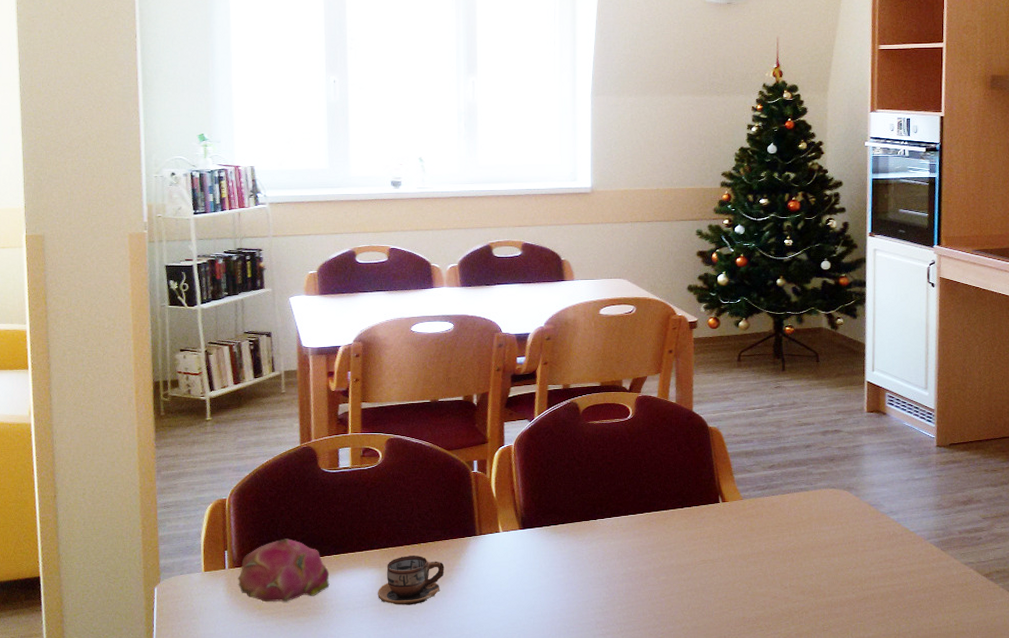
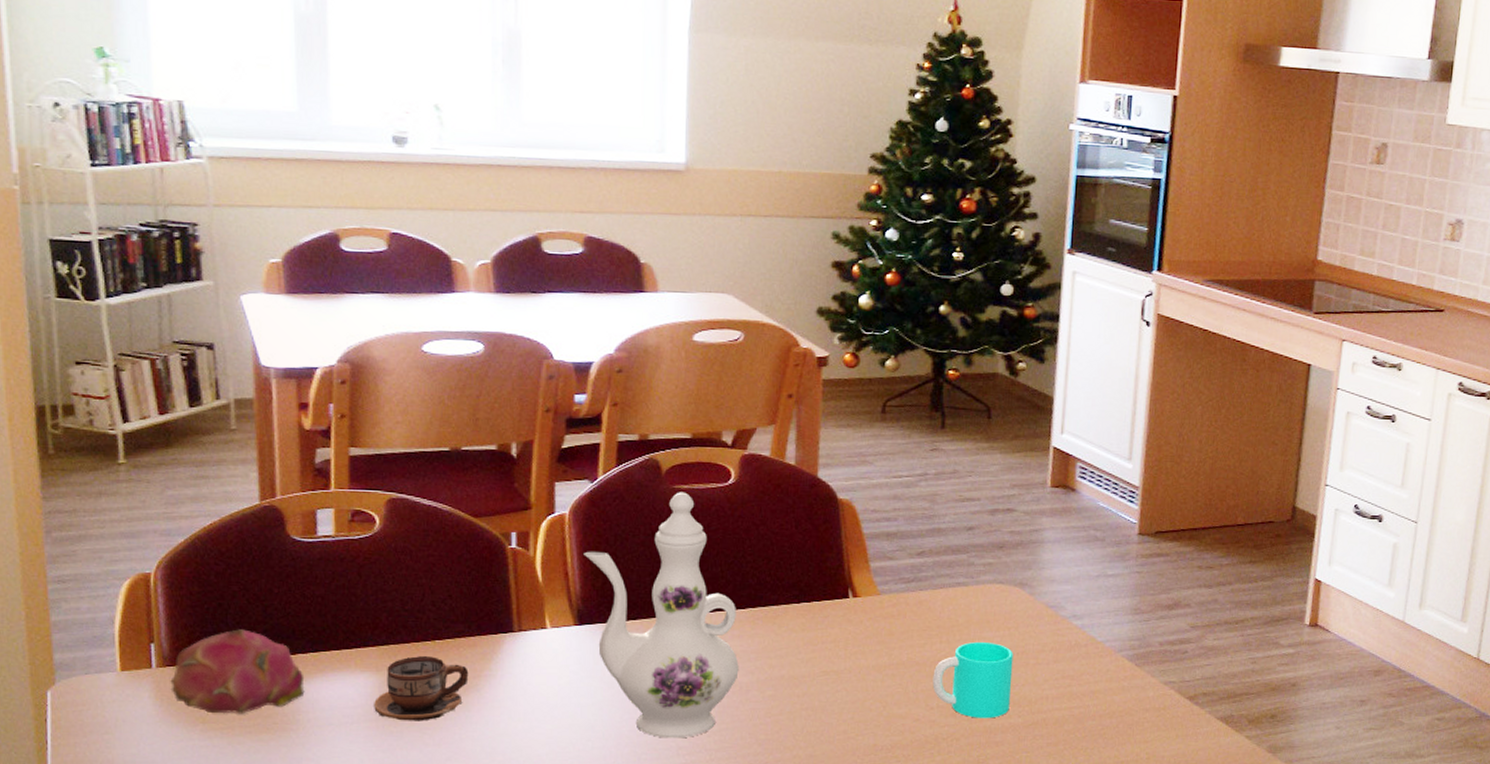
ewer: none [525,426,640,615] -> present [584,492,739,739]
cup: none [785,534,846,595] -> present [932,641,1013,718]

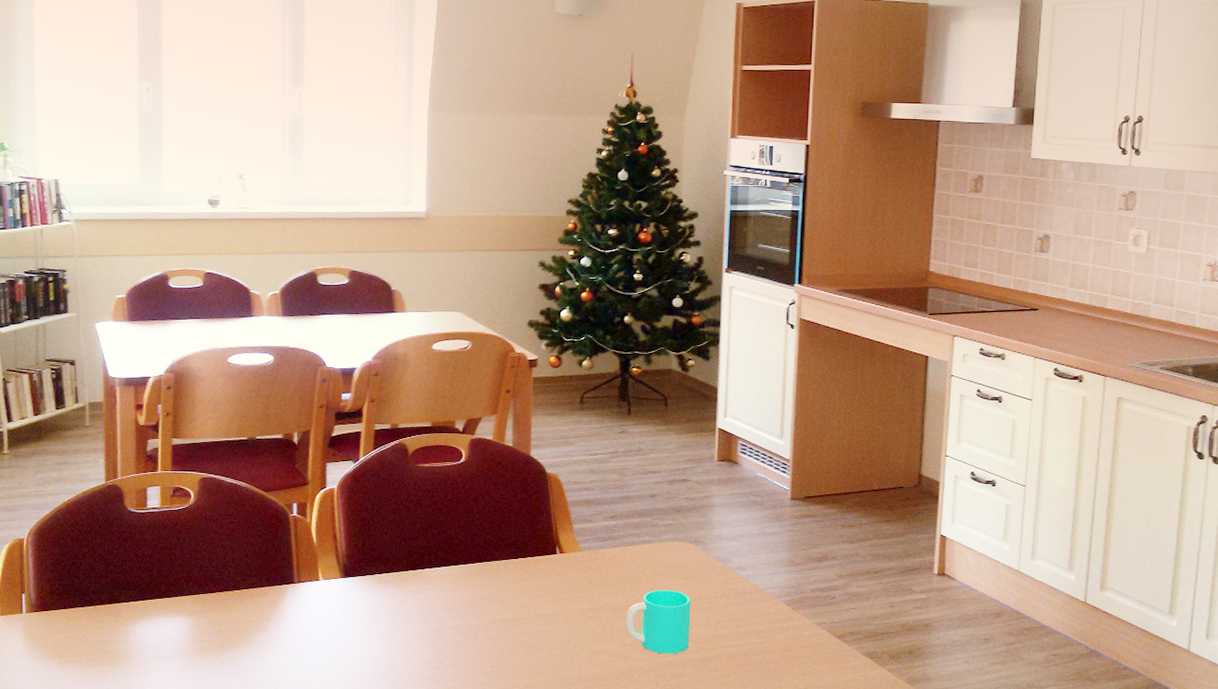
fruit: present [170,629,305,714] -> none [36,582,135,650]
cup: present [374,656,469,721] -> none [187,603,260,656]
ewer: present [584,492,739,739] -> none [348,469,470,670]

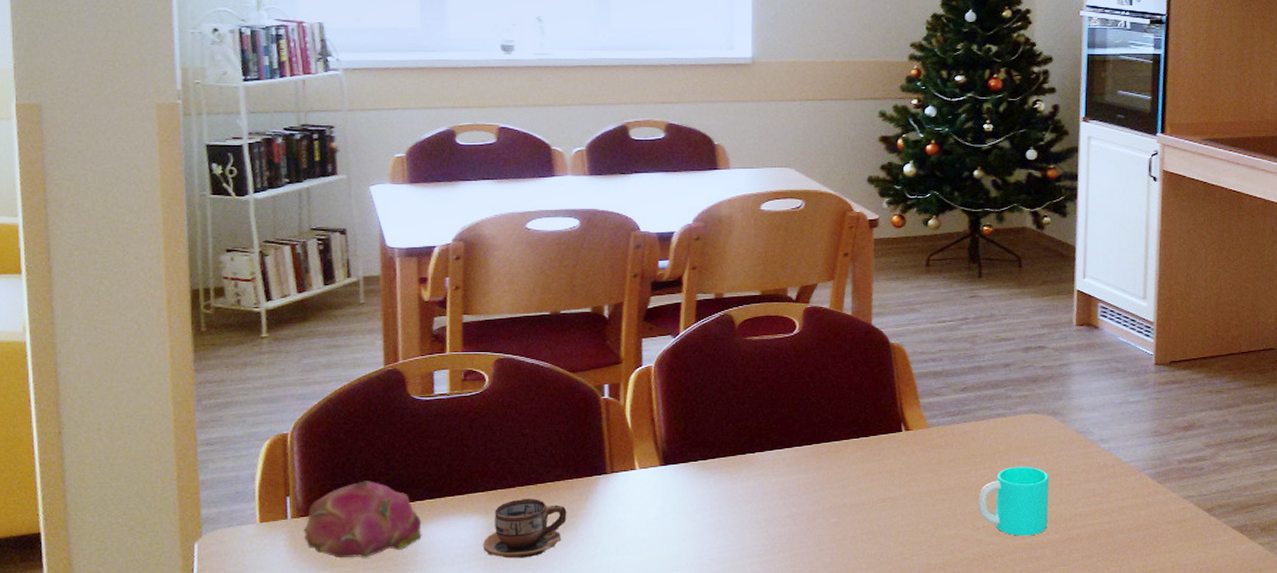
fruit: none [36,582,135,650] -> present [303,481,422,559]
cup: none [187,603,260,656] -> present [483,499,567,559]

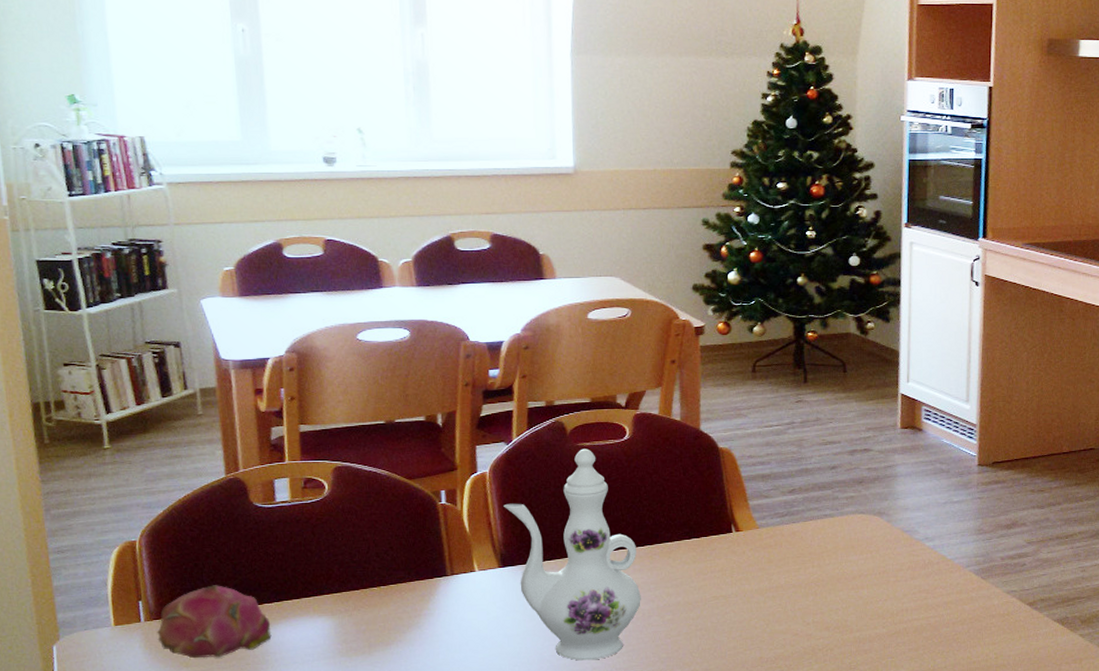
cup: present [483,499,567,559] -> none [331,600,411,657]
ewer: none [668,343,806,565] -> present [503,448,641,661]
cup: present [978,466,1049,536] -> none [808,564,876,631]

